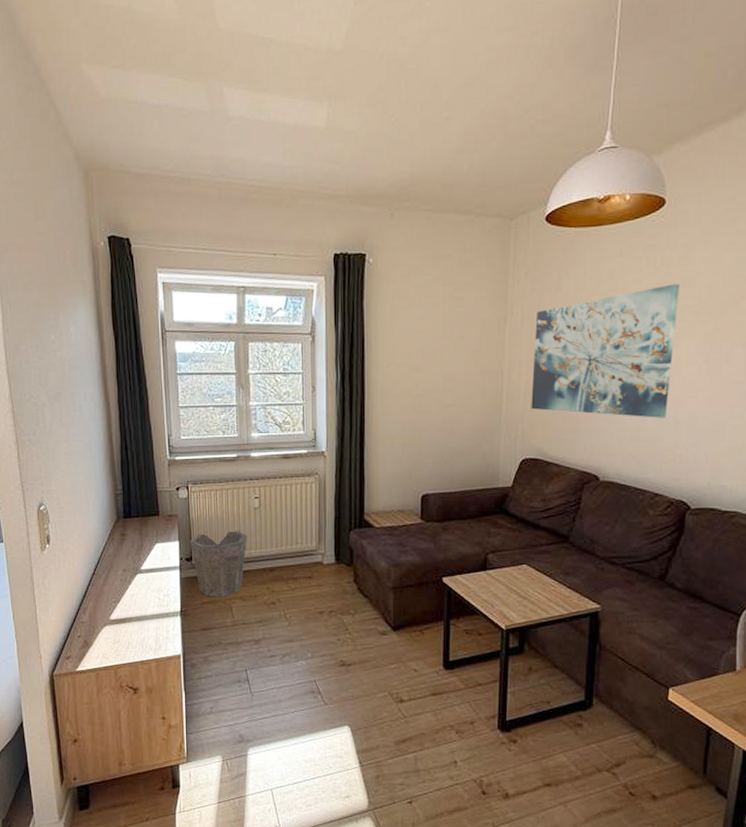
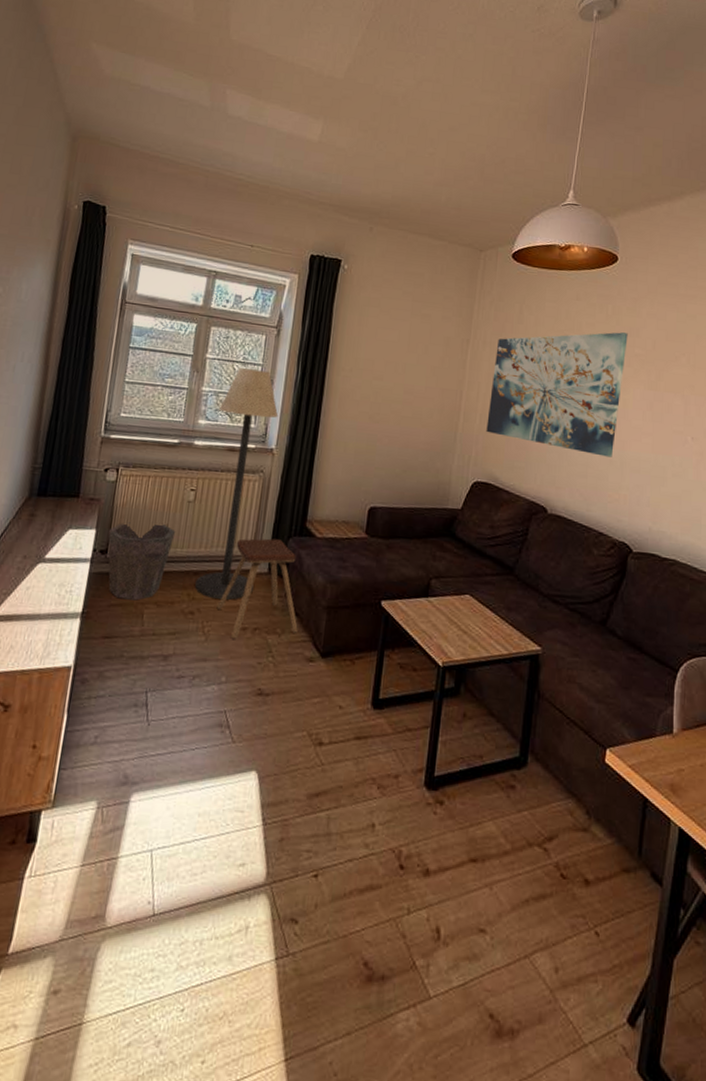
floor lamp: none [269,378,325,589] -> present [195,368,279,600]
music stool: none [294,533,369,622] -> present [216,538,298,639]

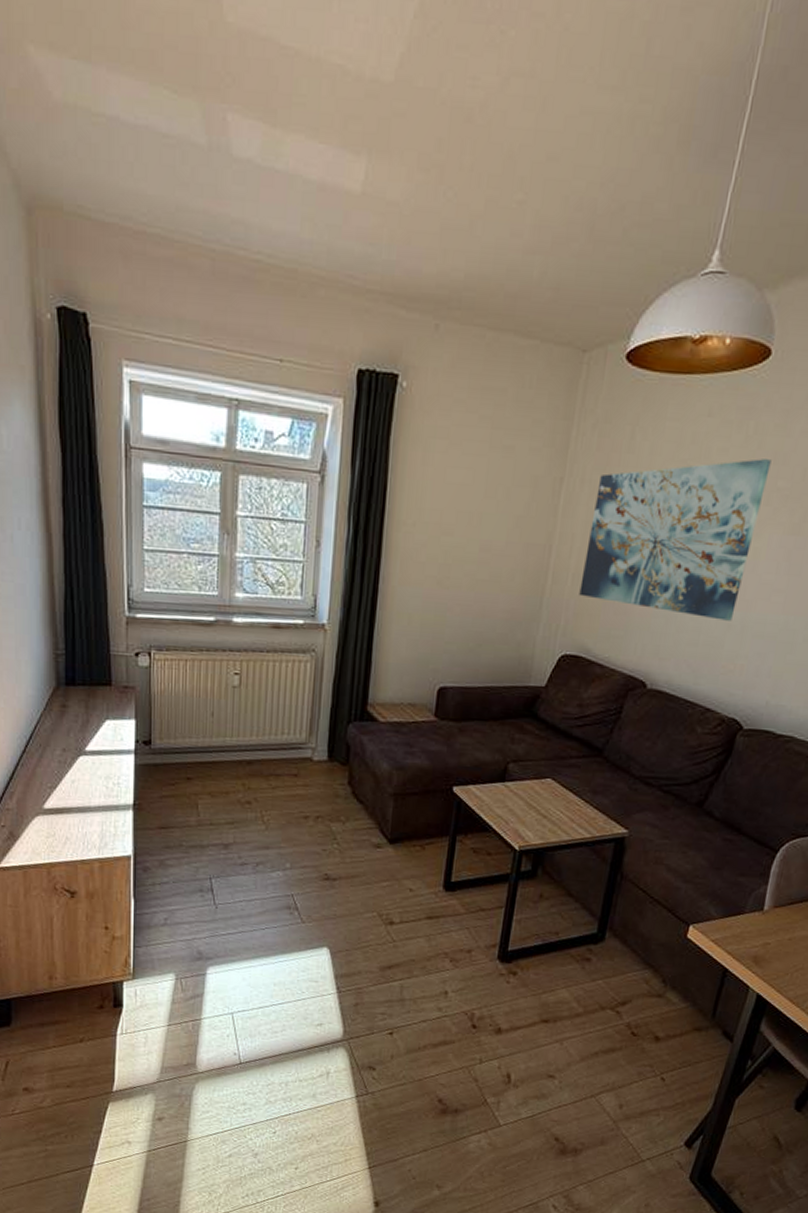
waste bin: present [108,522,176,601] -> none [149,711,223,792]
floor lamp: present [195,368,279,600] -> none [250,527,329,789]
music stool: present [216,538,298,639] -> none [275,724,363,827]

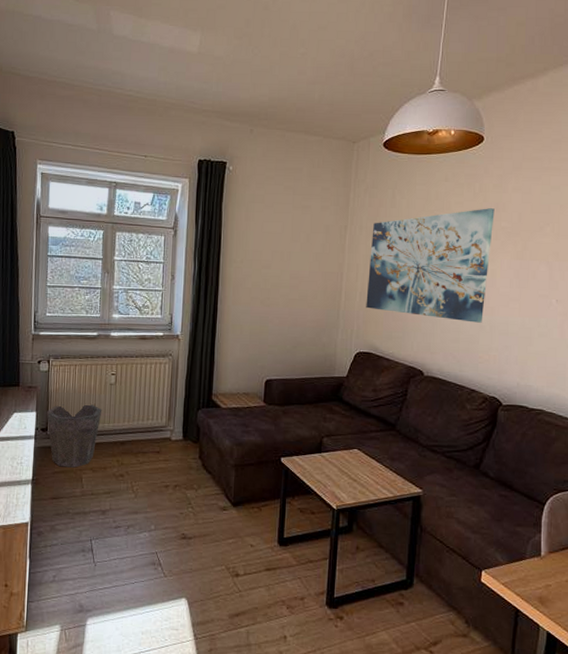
waste bin: none [149,711,223,792] -> present [46,404,102,468]

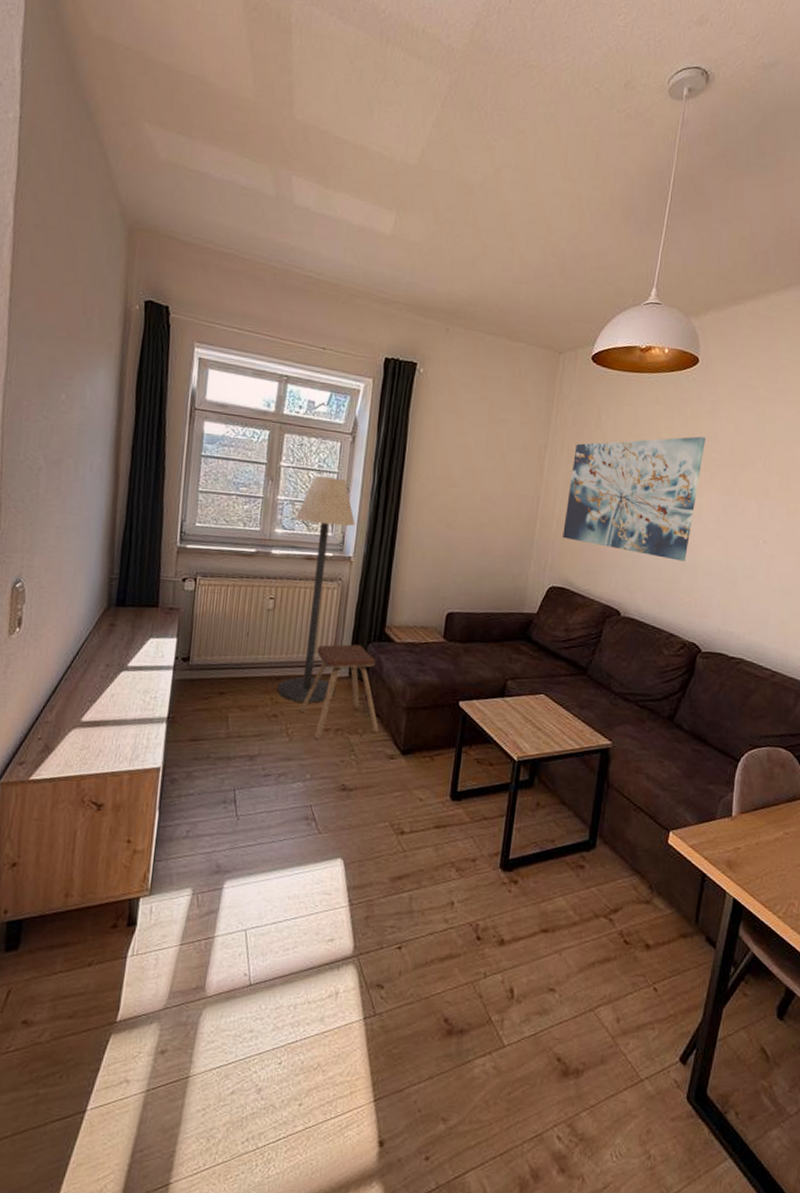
waste bin: present [46,404,102,468] -> none [189,630,257,705]
floor lamp: none [123,267,181,463] -> present [277,476,356,703]
music stool: none [142,411,211,495] -> present [299,644,379,739]

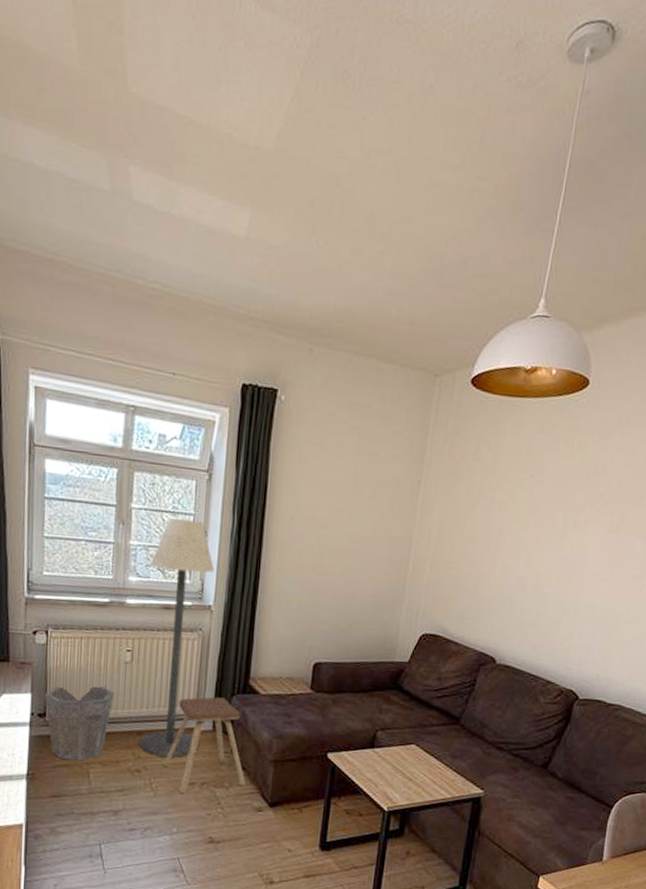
waste bin: none [189,630,257,705] -> present [44,685,115,761]
wall art: present [562,436,706,561] -> none [436,469,593,605]

